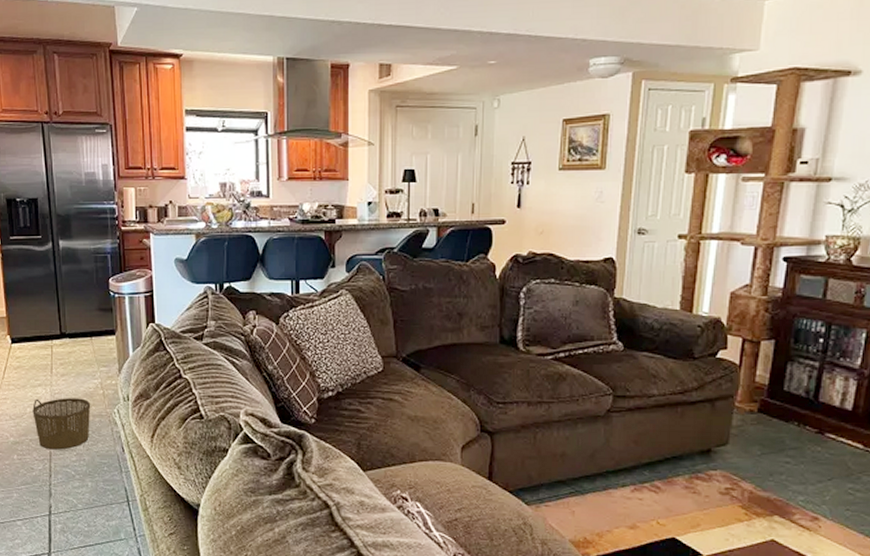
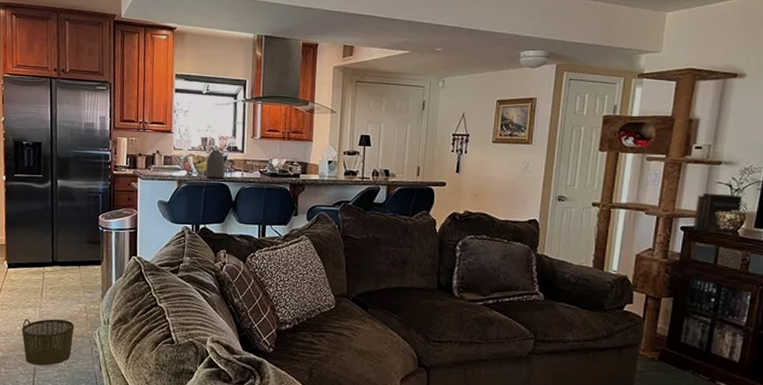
kettle: none [227,197,249,232] -> present [205,150,225,181]
books: none [798,215,858,263] -> present [693,192,743,234]

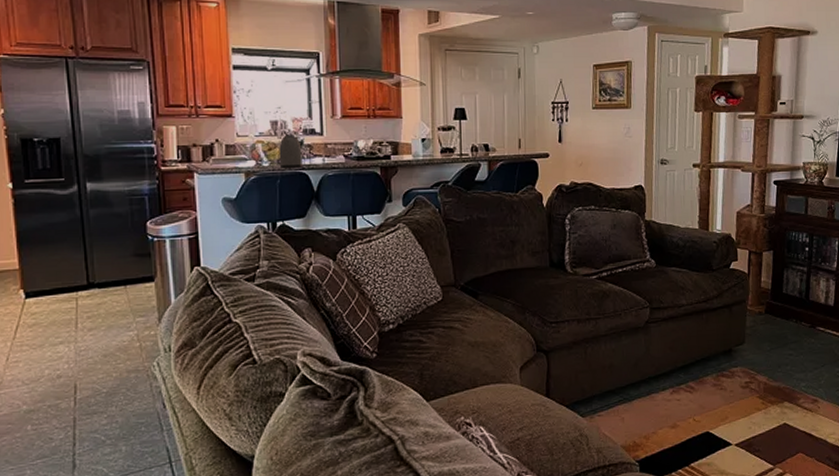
basket: present [22,318,75,366] -> none [52,353,125,415]
books: present [693,192,743,234] -> none [784,146,824,185]

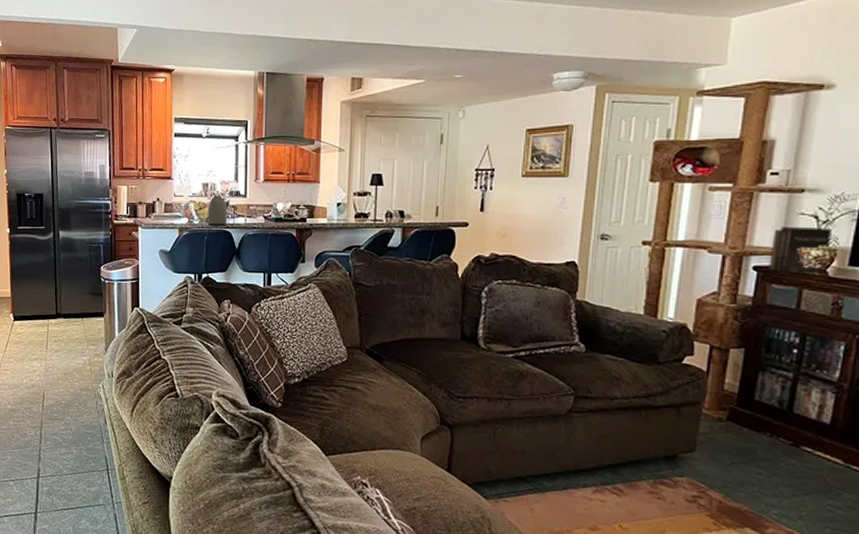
books: none [784,146,824,185] -> present [769,226,833,274]

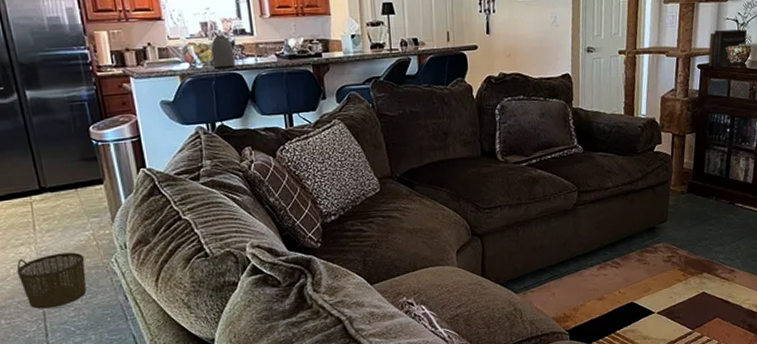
basket: none [28,371,79,419] -> present [16,252,87,309]

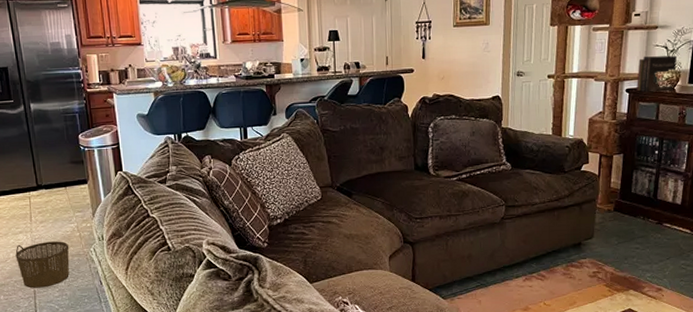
kettle: present [210,35,236,71] -> none [180,58,201,89]

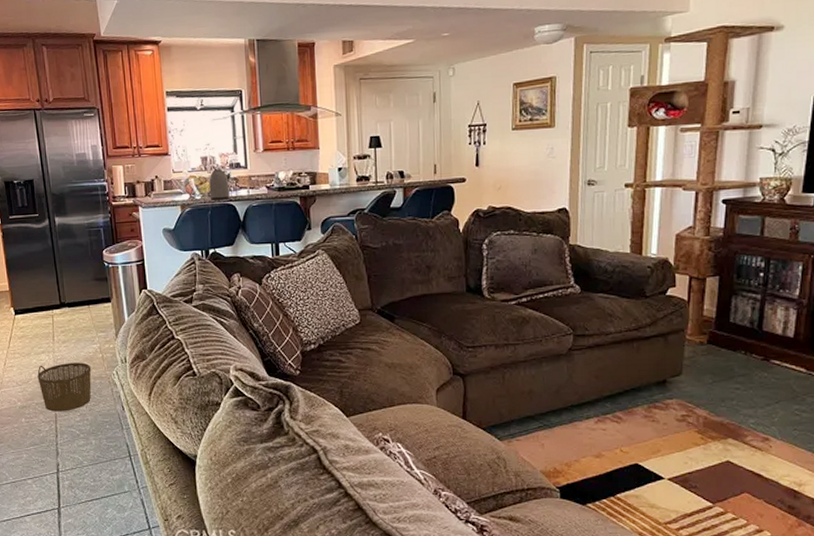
kettle: none [180,58,201,89] -> present [209,169,230,201]
books: present [637,55,678,93] -> none [736,159,788,204]

